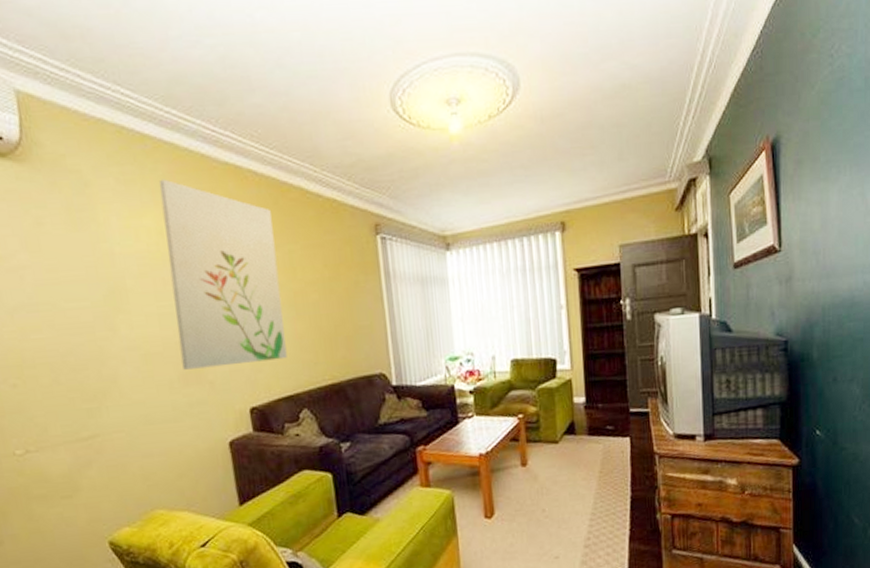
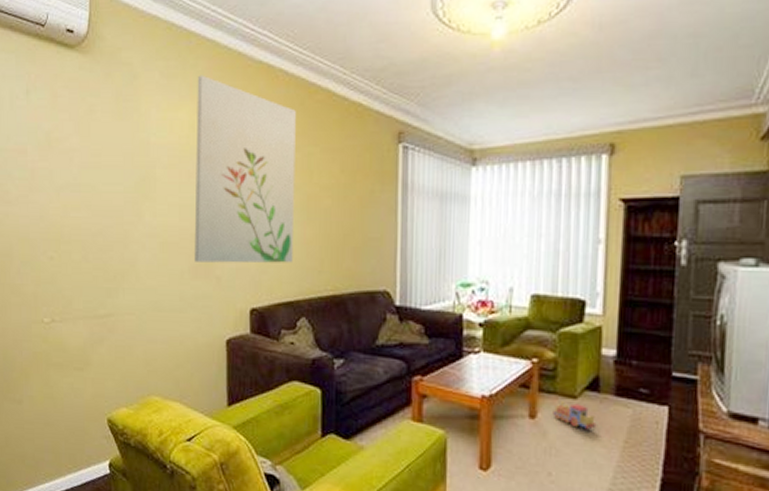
toy train: none [540,447,577,468] -> present [553,401,597,430]

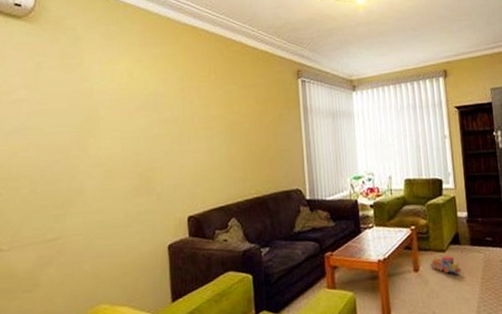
wall art: present [194,75,296,263] -> none [133,35,222,184]

